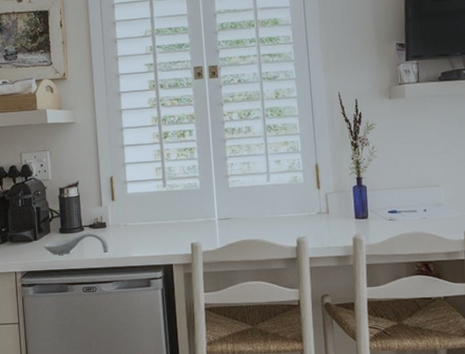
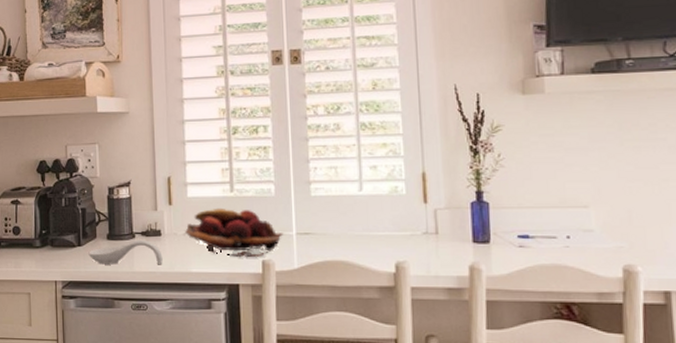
fruit basket: none [126,201,208,242] -> present [185,208,284,258]

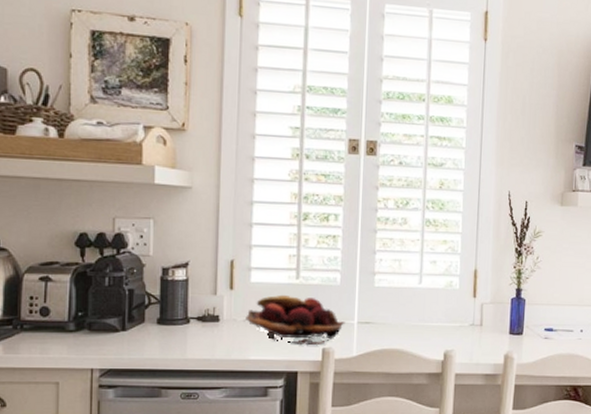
spoon rest: present [88,240,163,265] -> none [134,326,219,352]

